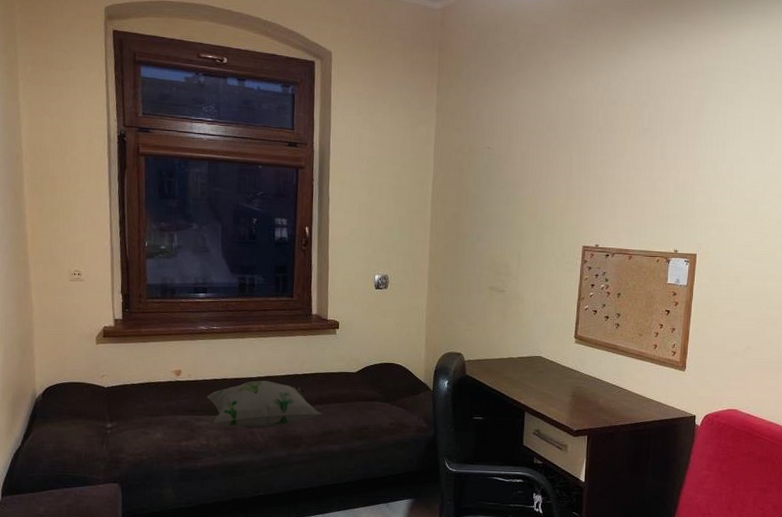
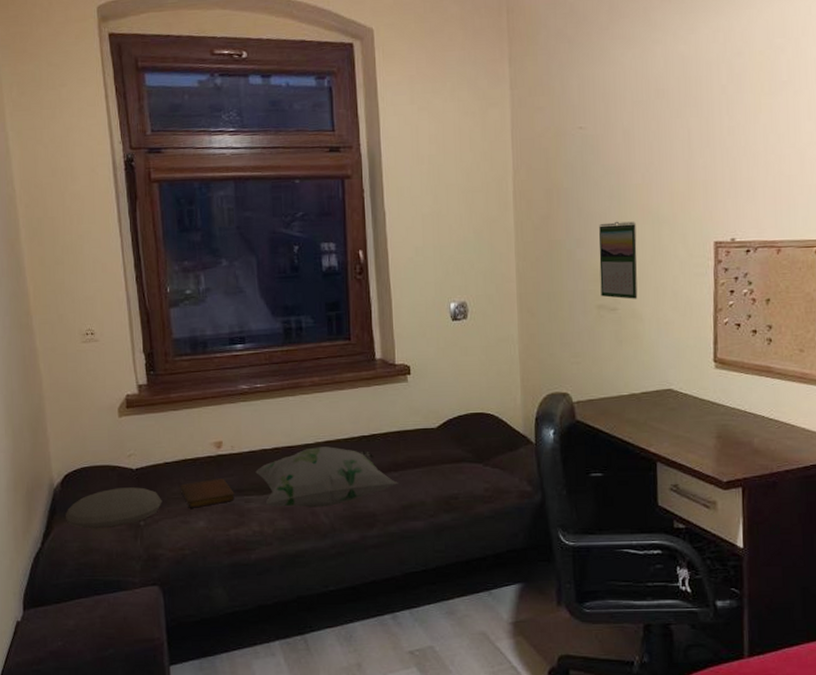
cushion: none [43,401,127,434] -> present [65,487,162,529]
notebook: none [143,400,188,422] -> present [180,479,235,508]
calendar: none [493,223,525,285] -> present [599,221,638,299]

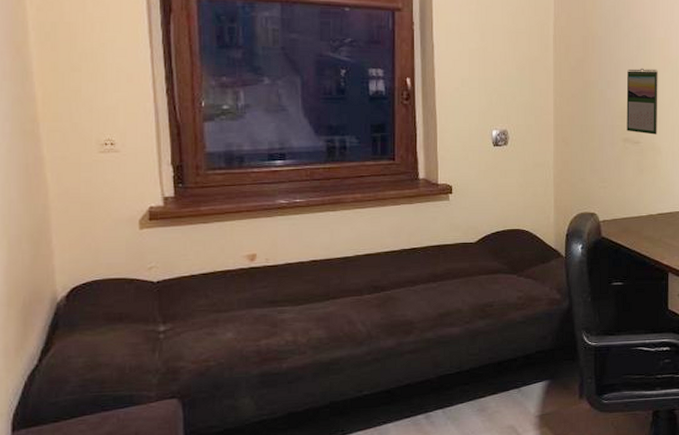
cushion: present [65,487,162,529] -> none [69,300,186,344]
notebook: present [180,479,235,508] -> none [207,290,267,320]
decorative pillow: present [255,446,398,508] -> none [291,259,436,317]

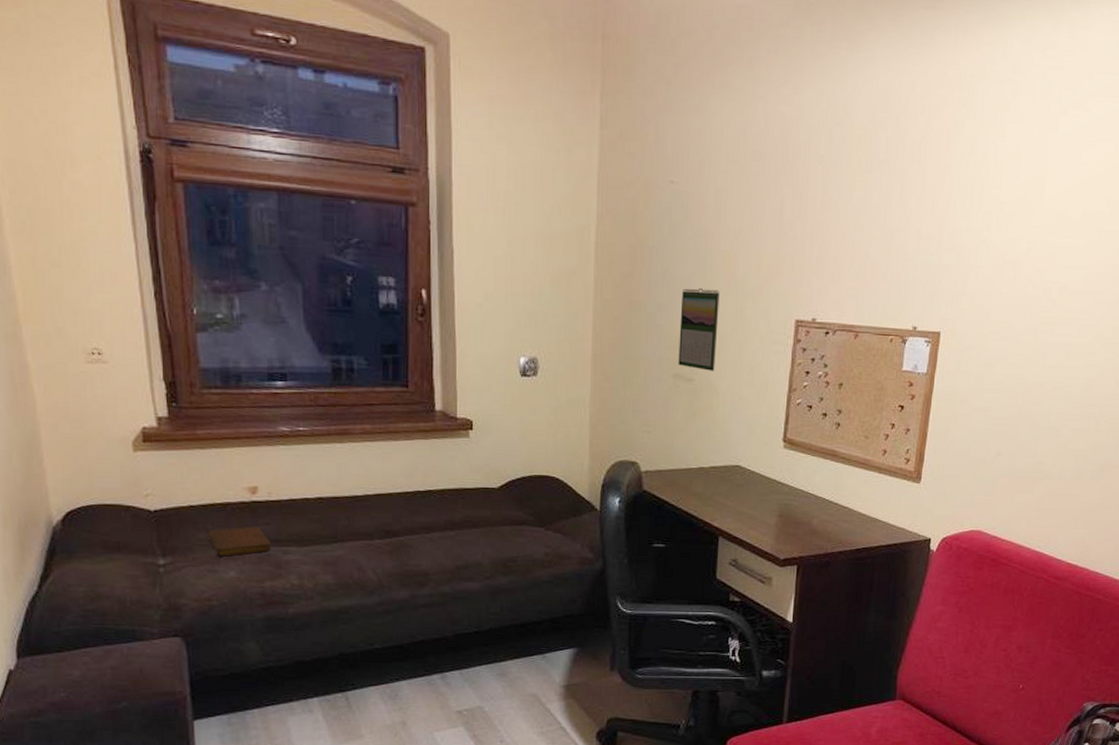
notebook: none [207,290,267,320] -> present [207,526,271,557]

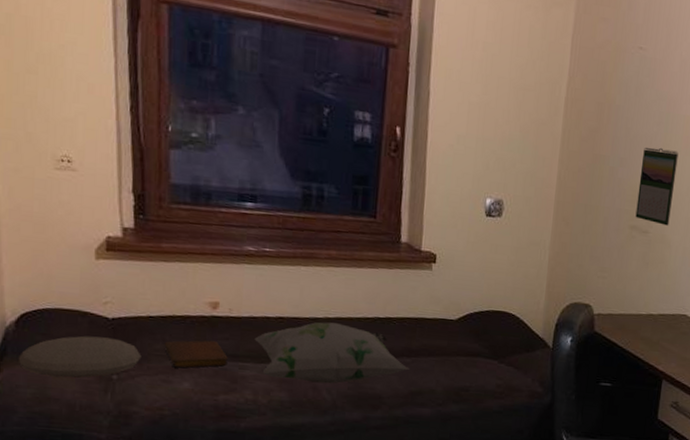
cushion: none [67,530,186,574] -> present [18,335,142,379]
decorative pillow: none [295,499,454,563] -> present [254,322,409,384]

